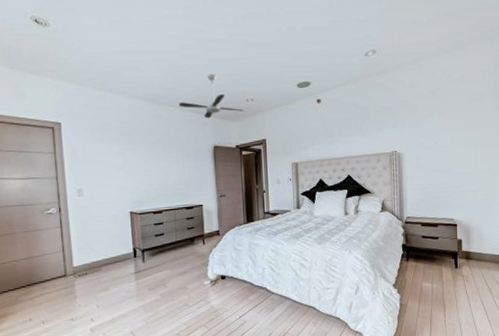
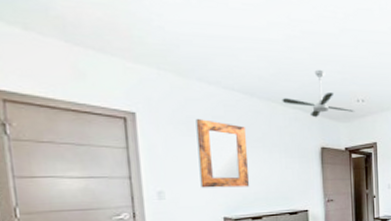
home mirror: none [107,125,152,186] -> present [195,119,250,188]

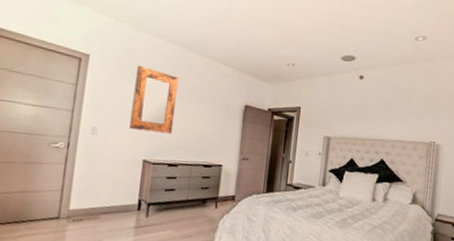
ceiling fan: present [282,69,355,118] -> none [216,31,284,77]

